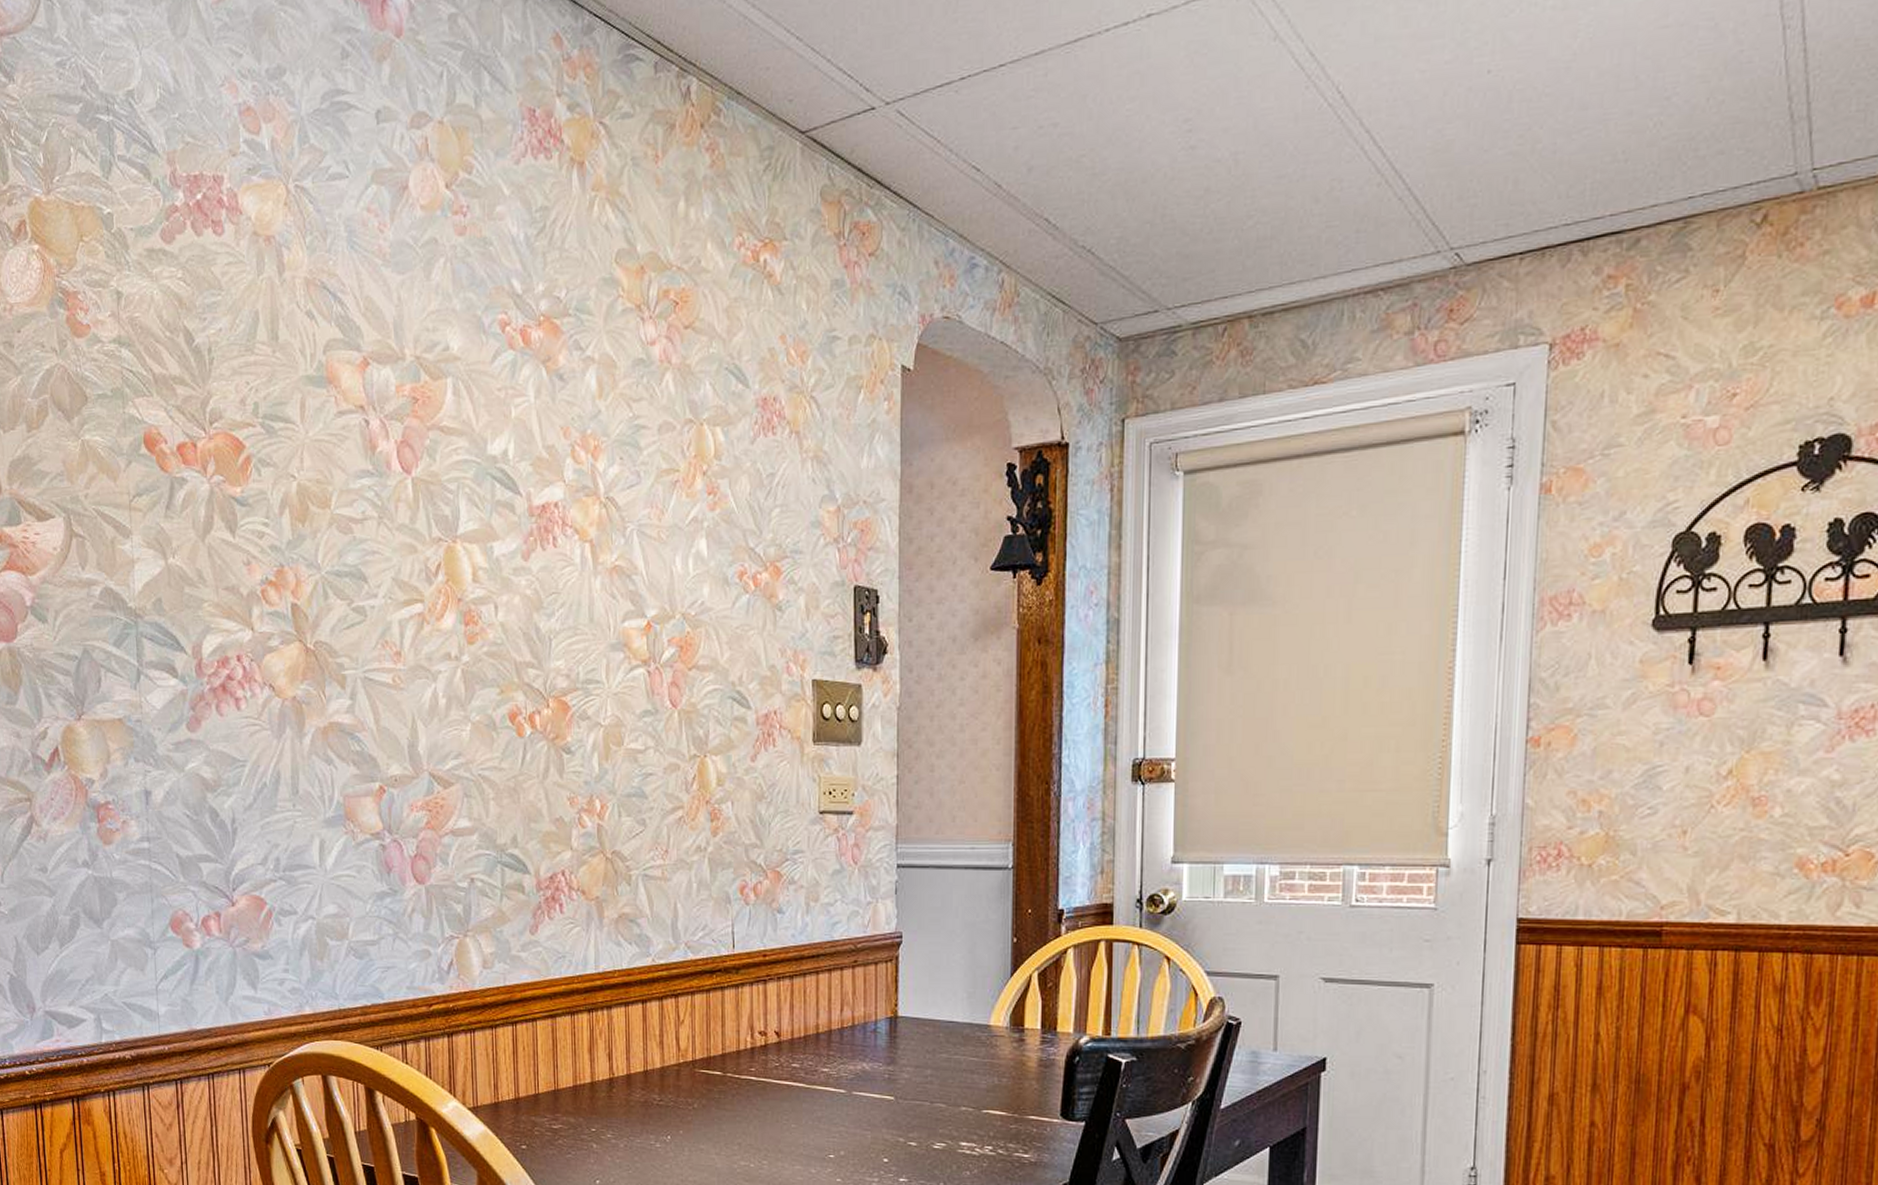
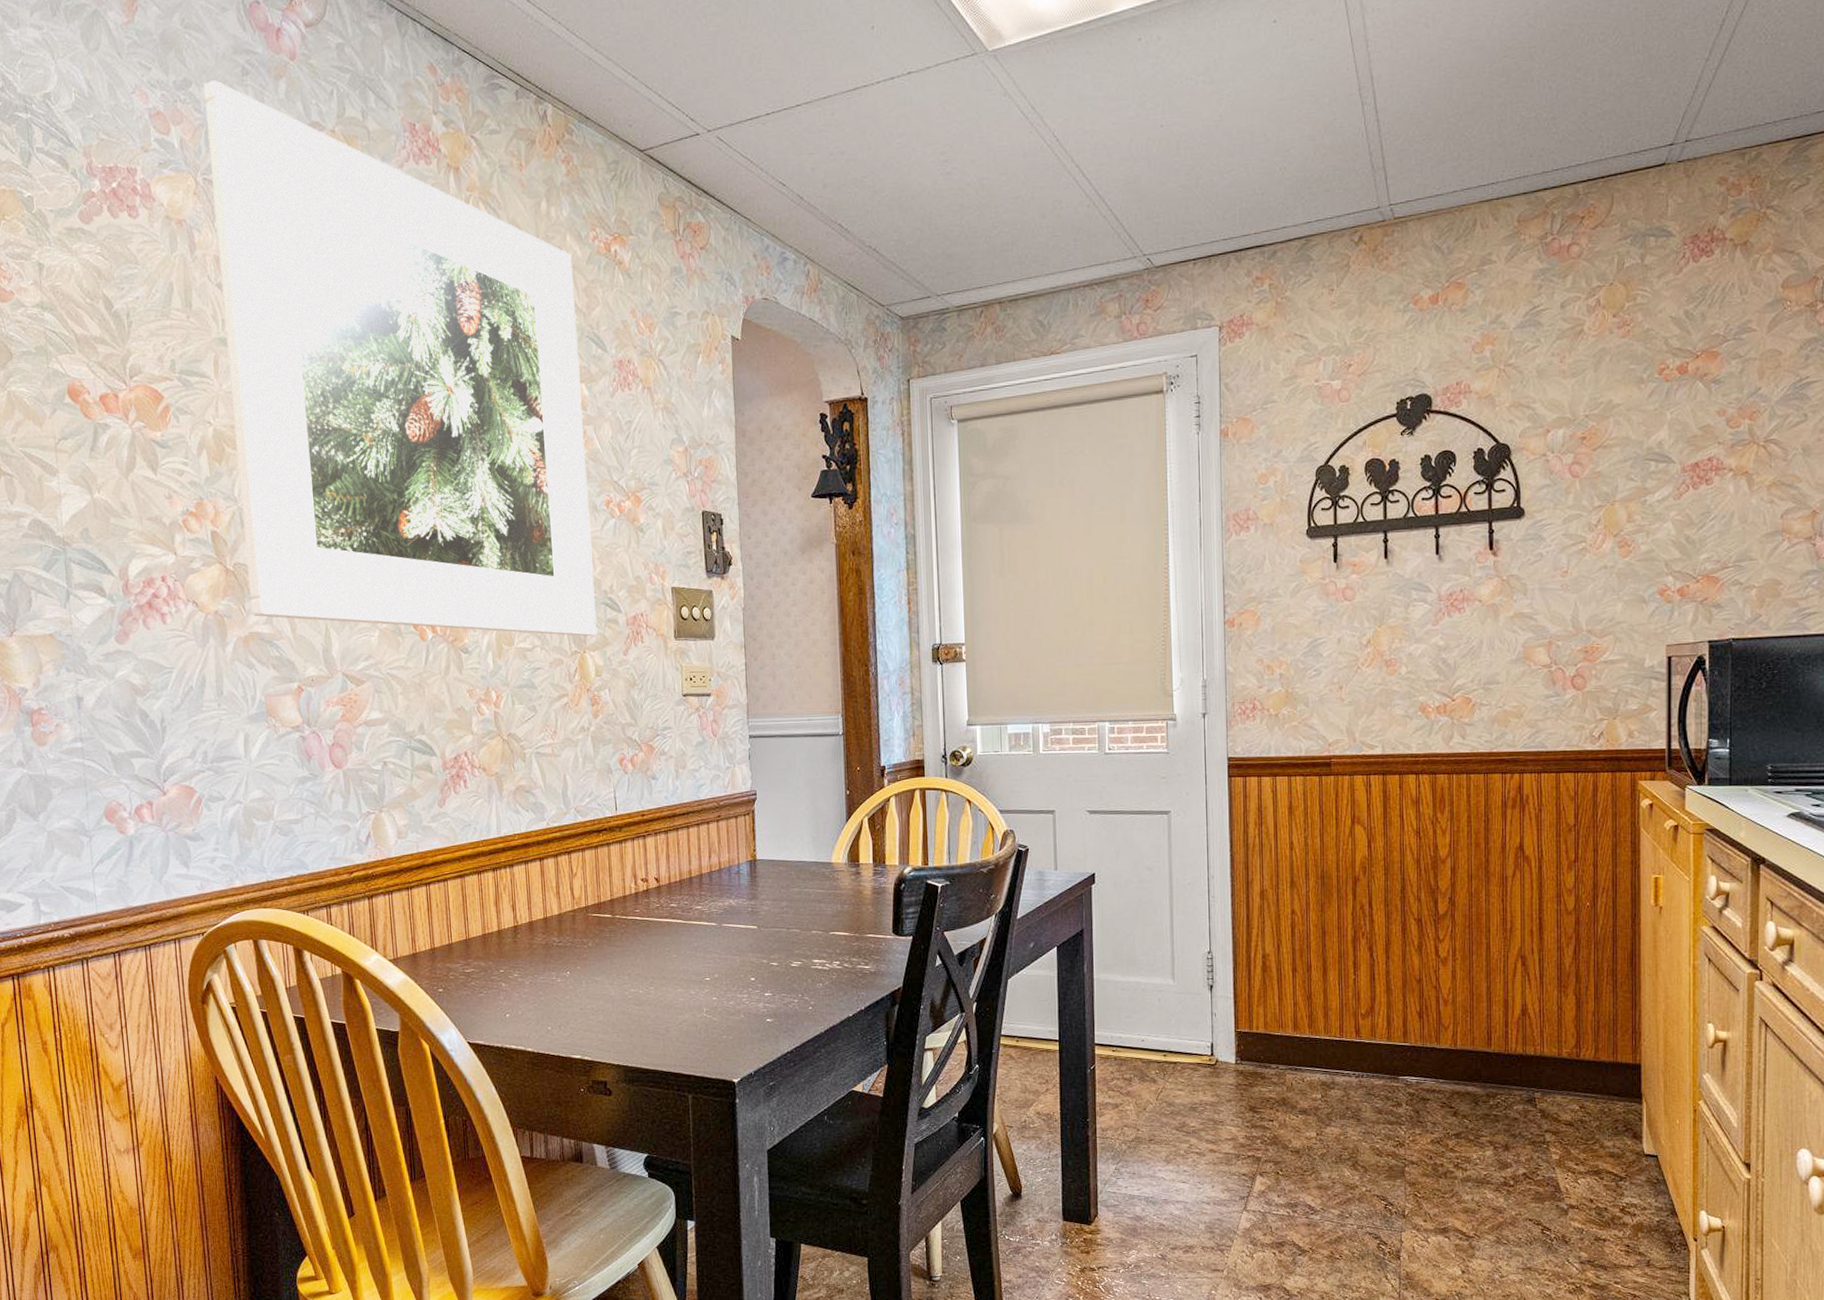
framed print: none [299,66,721,738] -> present [203,80,597,637]

